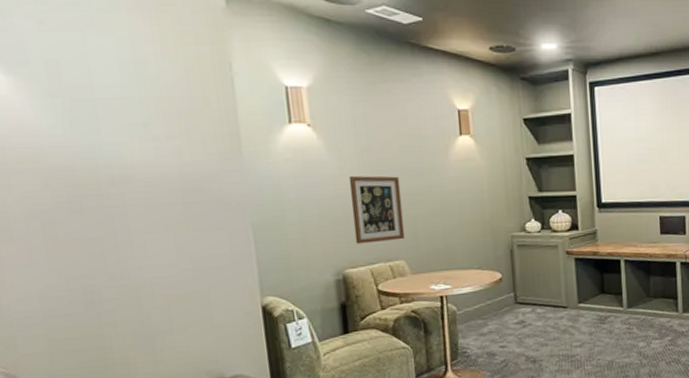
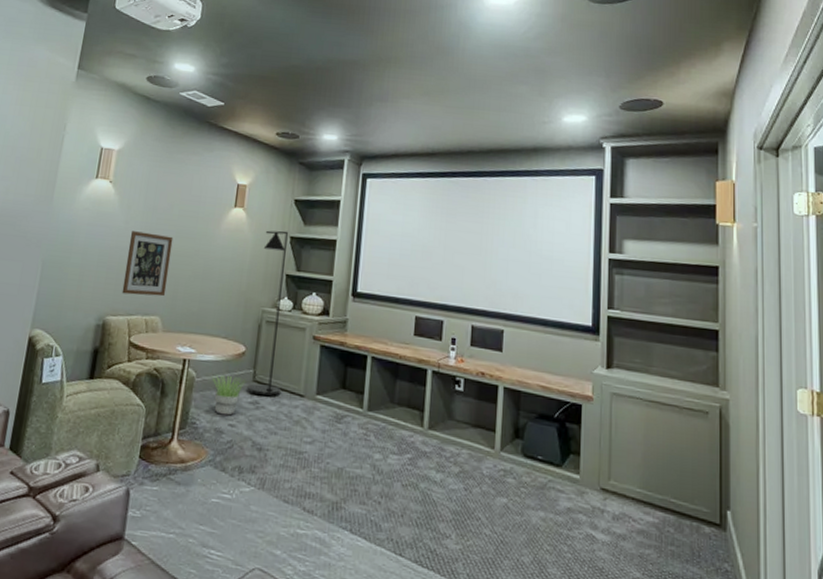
potted plant: none [474,303,509,340] -> present [212,375,247,416]
floor lamp: none [498,153,545,315] -> present [247,230,288,396]

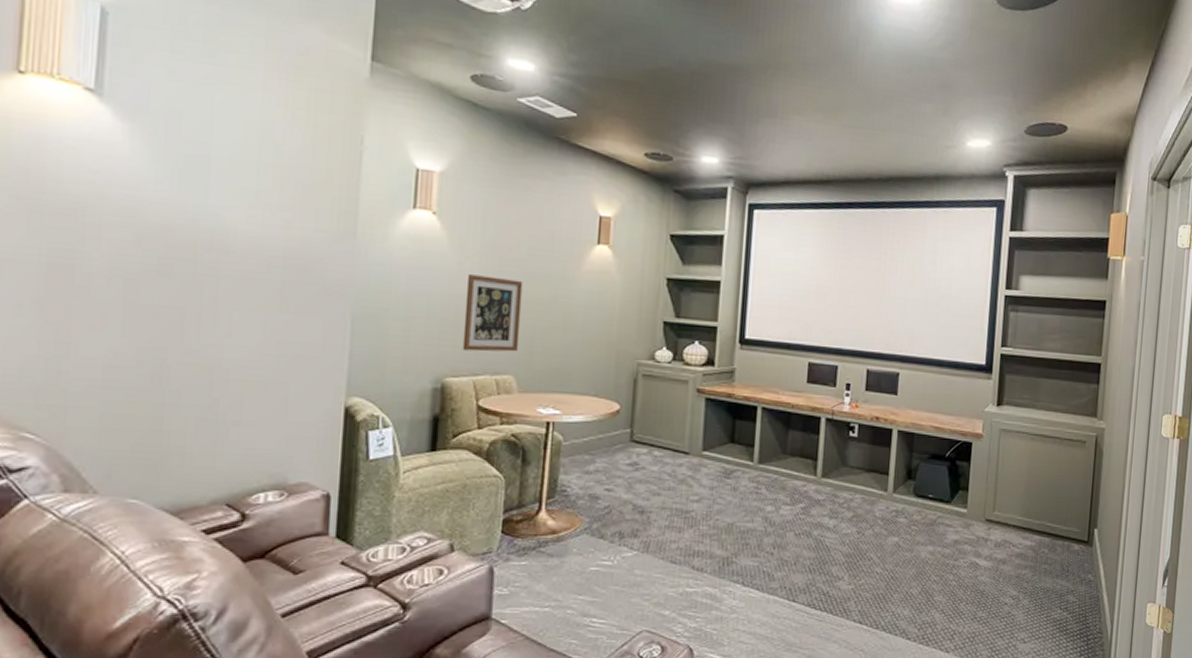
potted plant: present [212,375,247,416] -> none [582,437,623,480]
floor lamp: present [247,230,288,396] -> none [624,271,664,457]

